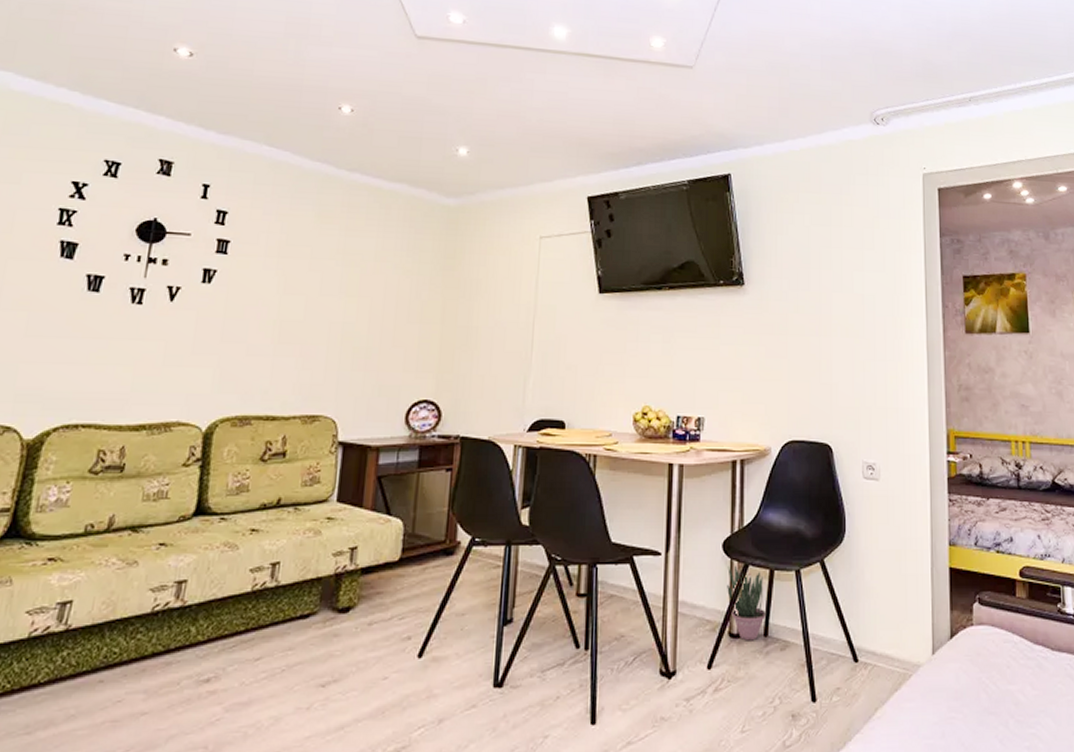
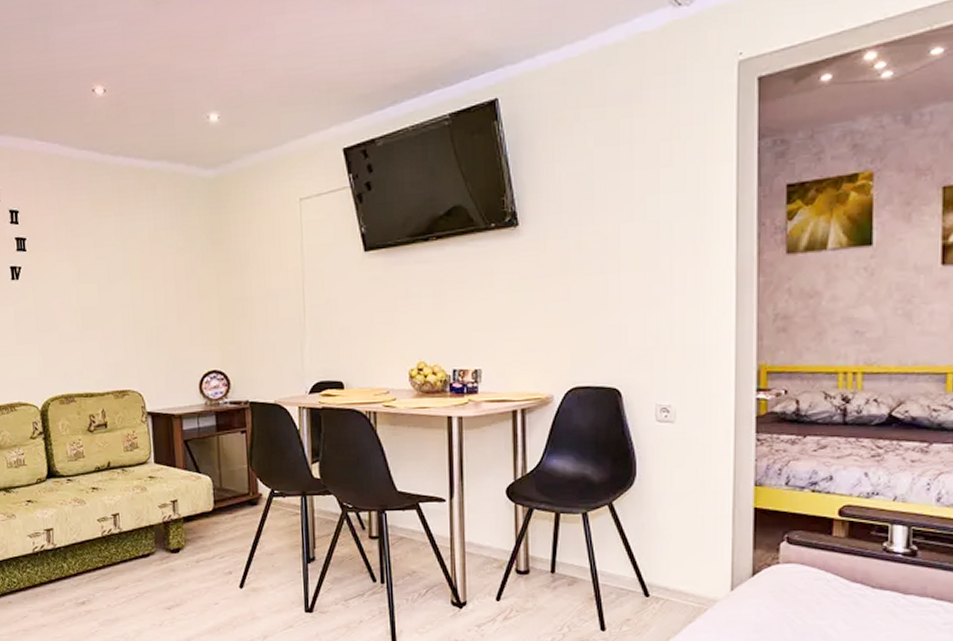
potted plant: present [727,565,766,641] -> none [512,509,552,577]

